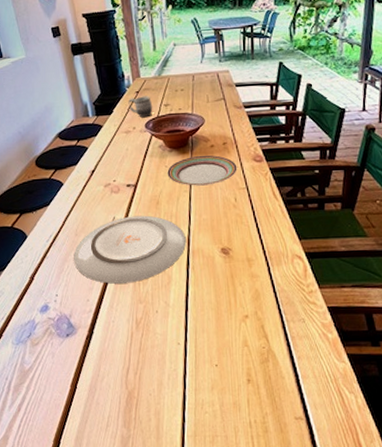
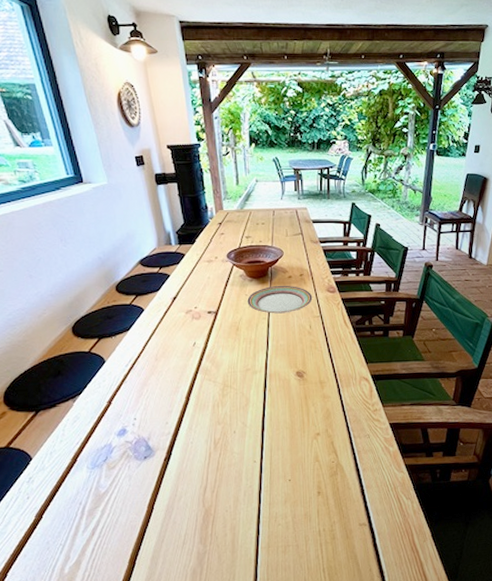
plate: present [74,215,186,284] -> none [153,341,263,407]
mug: present [128,96,153,118] -> none [211,227,235,248]

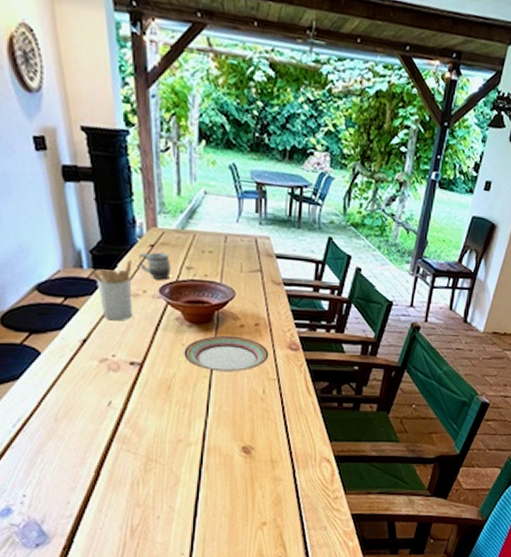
utensil holder: none [176,235,208,282] -> present [89,259,132,321]
mug: none [211,227,235,248] -> present [139,251,171,280]

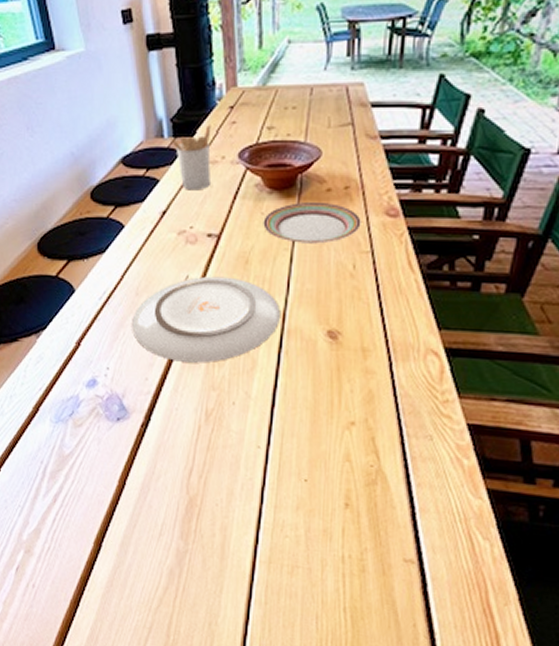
plate: none [51,401,200,483] -> present [132,276,280,363]
mug: present [139,251,171,280] -> none [218,113,251,144]

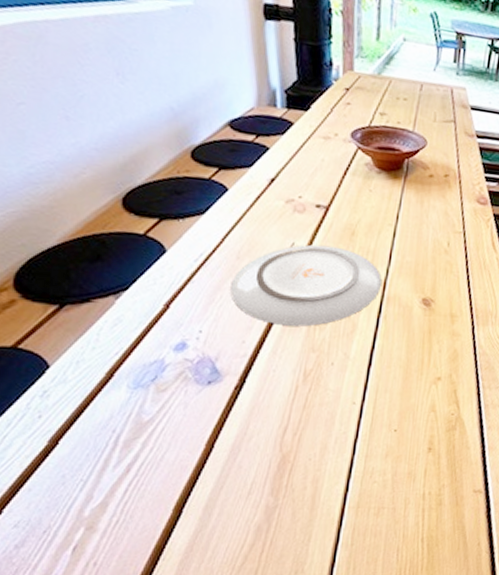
utensil holder: present [169,123,212,191] -> none [282,101,326,163]
plate: present [263,201,361,244] -> none [370,184,457,222]

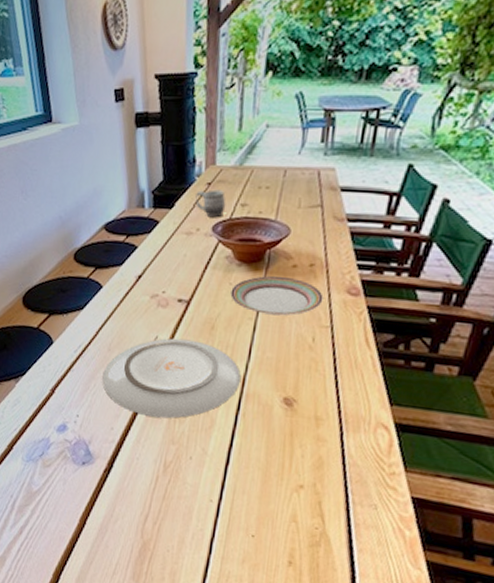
mug: none [333,95,365,124] -> present [195,189,226,218]
plate: none [370,184,457,222] -> present [230,276,324,316]

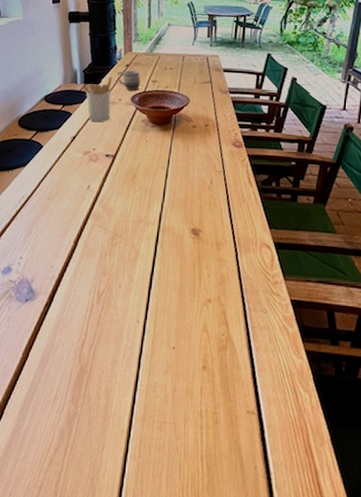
plate: present [102,338,241,419] -> none [43,186,158,254]
utensil holder: none [149,197,189,259] -> present [81,76,113,123]
plate: present [230,276,324,316] -> none [147,134,216,165]

